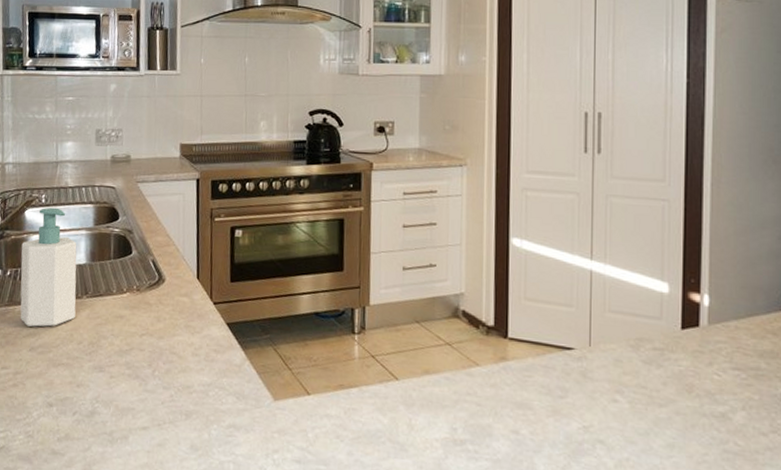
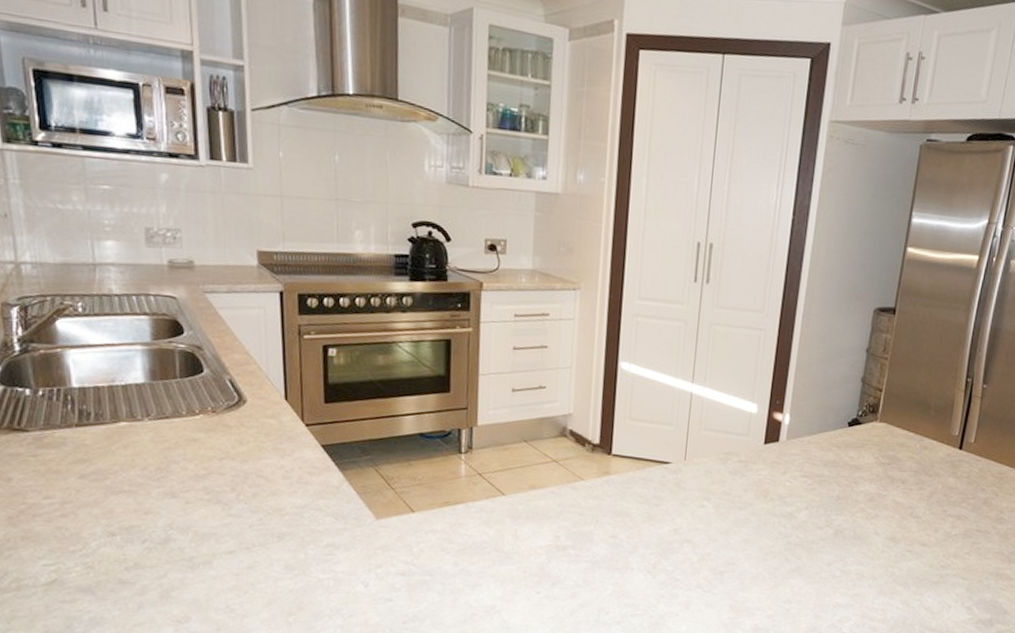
soap bottle: present [20,207,77,327] -> none [55,317,136,453]

